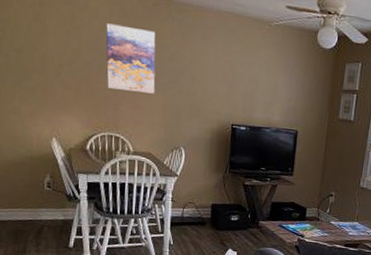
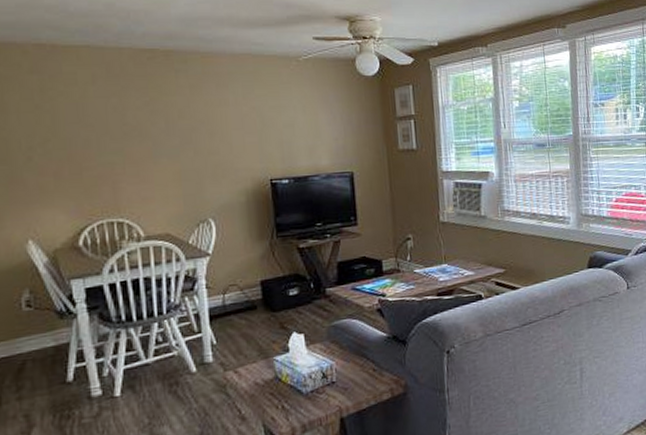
wall art: present [106,23,156,94] -> none [89,87,165,165]

